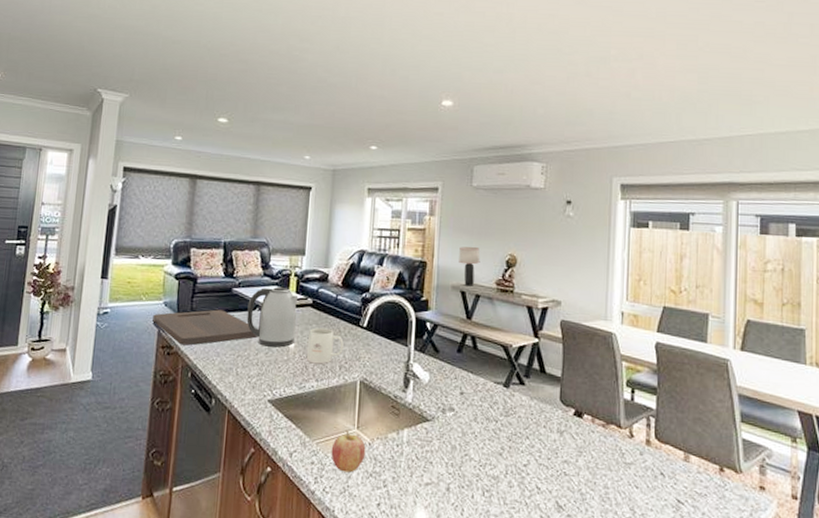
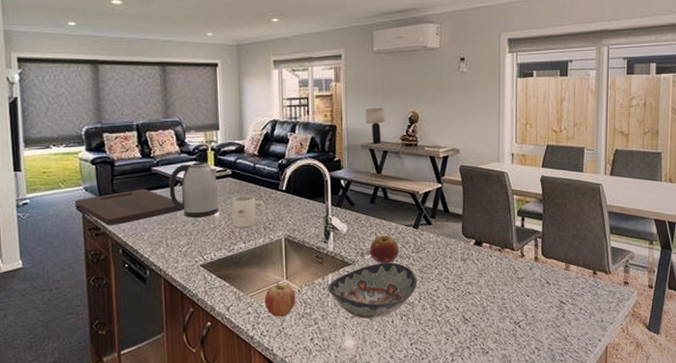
decorative bowl: none [401,423,505,491] -> present [327,262,418,320]
fruit: none [452,391,486,425] -> present [369,235,399,264]

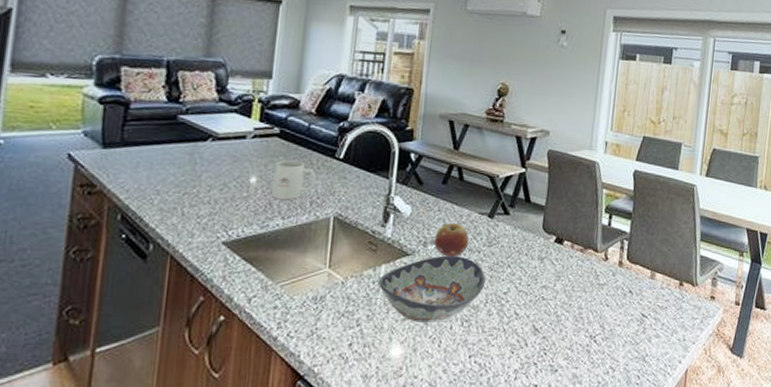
cutting board: present [75,189,183,225] -> none [67,140,211,183]
kettle: present [169,161,218,218] -> none [196,113,263,183]
fruit: present [264,281,296,317] -> none [297,269,338,314]
table lamp: present [366,108,385,144] -> none [448,74,471,116]

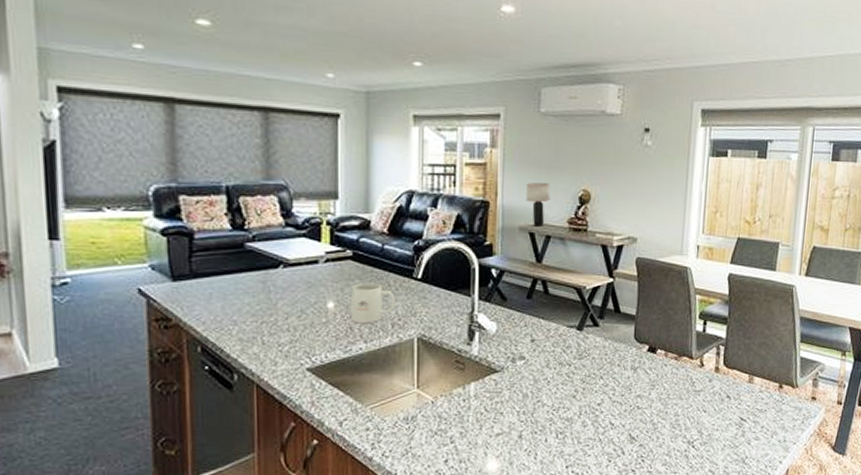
decorative bowl: present [378,255,486,324] -> none [468,370,579,438]
fruit: present [434,223,469,257] -> none [522,338,559,372]
table lamp: none [448,74,471,116] -> present [526,183,551,227]

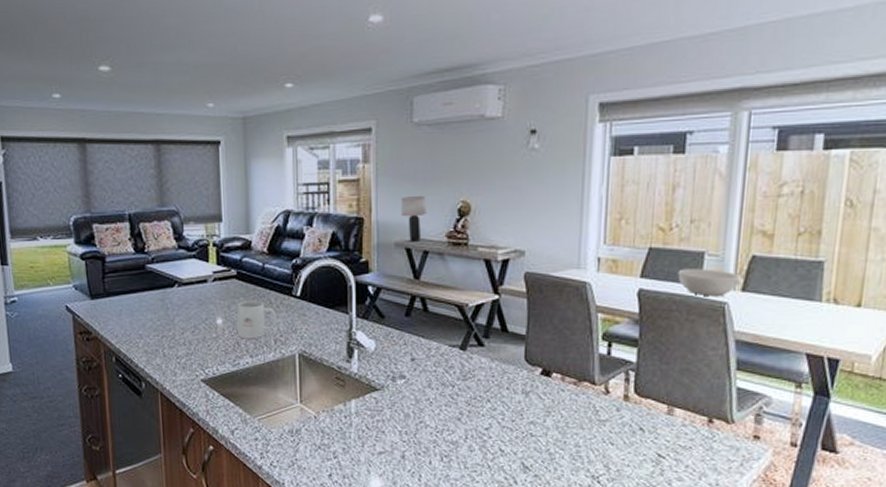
bowl: none [758,256,805,281] -> present [677,268,740,297]

